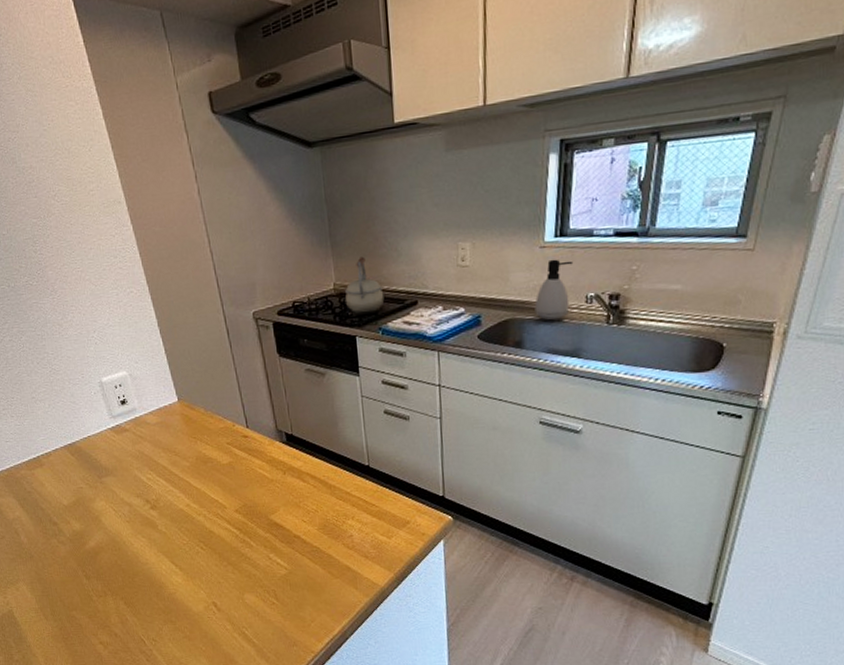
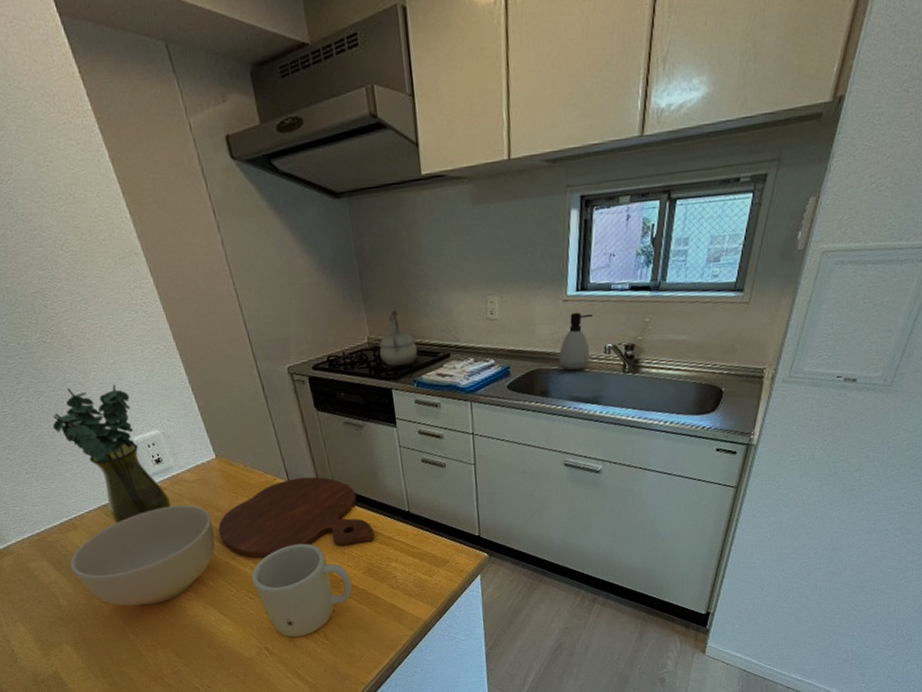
vase: none [30,326,133,464] -> present [52,384,172,524]
bowl: none [33,447,172,548] -> present [70,505,216,607]
cutting board: none [175,424,332,507] -> present [218,476,375,558]
mug: none [204,494,307,594] -> present [251,543,353,638]

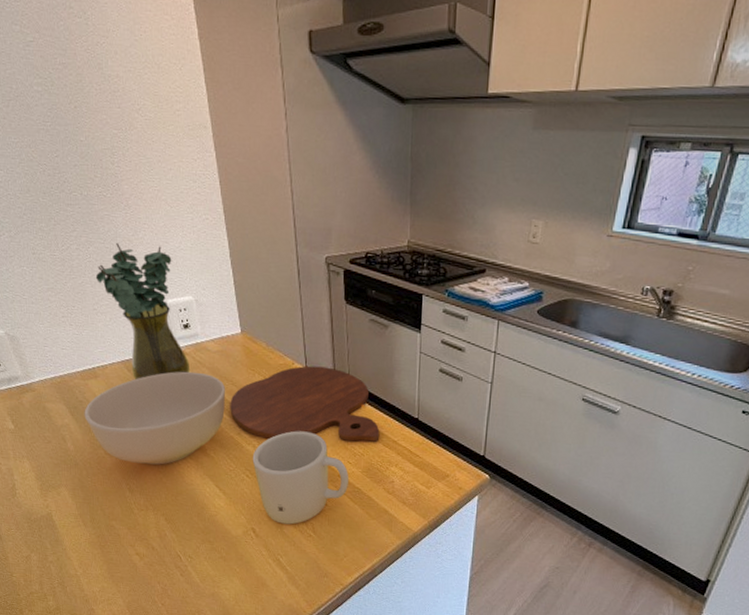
kettle: present [379,310,418,369] -> none [416,218,455,276]
soap dispenser: present [558,312,594,371] -> none [593,249,636,307]

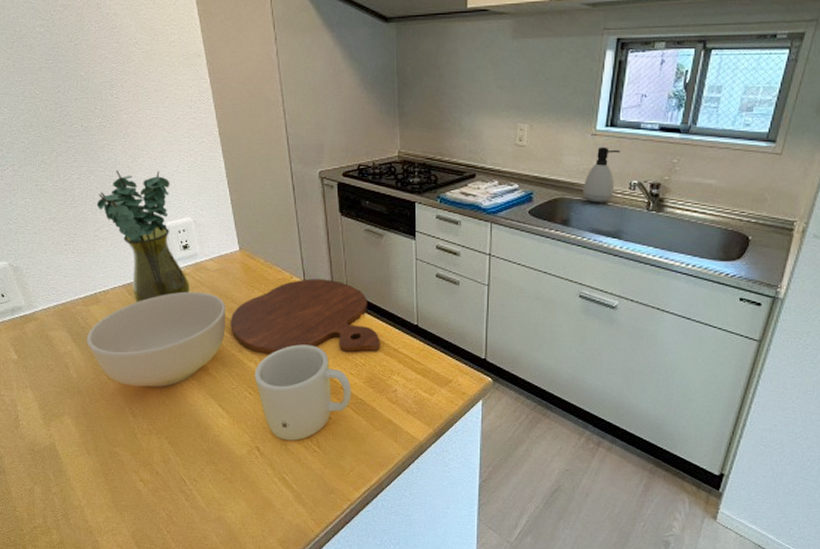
soap dispenser: none [593,249,636,307] -> present [582,147,621,203]

